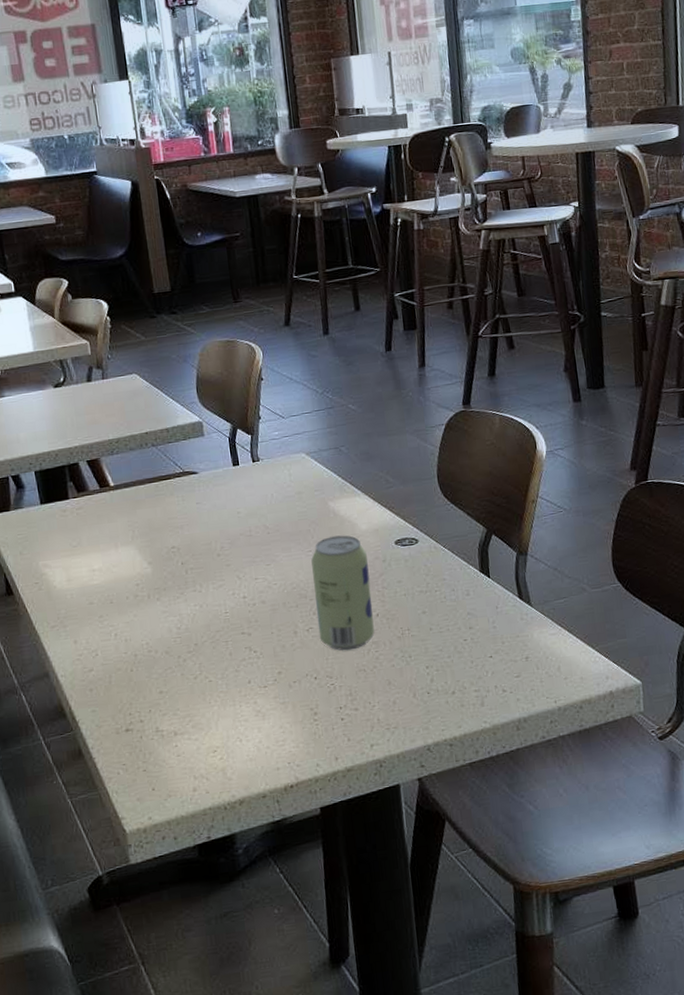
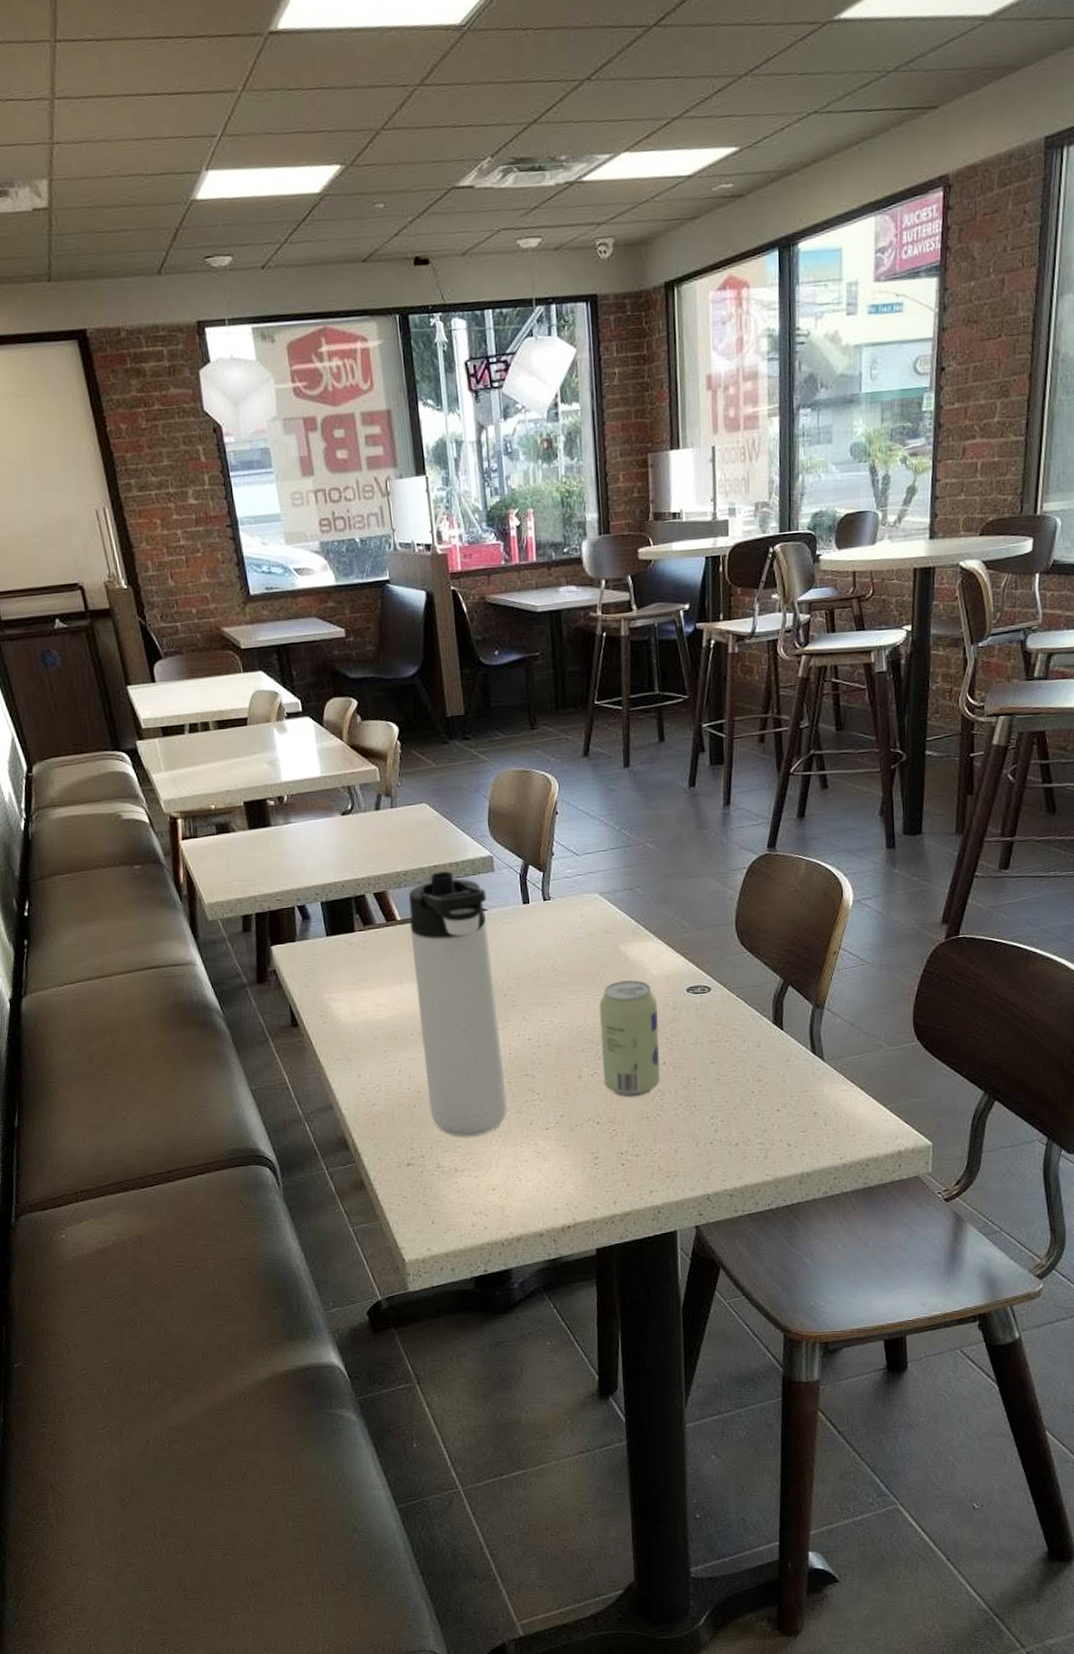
thermos bottle: none [121,437,225,699] -> present [408,871,508,1137]

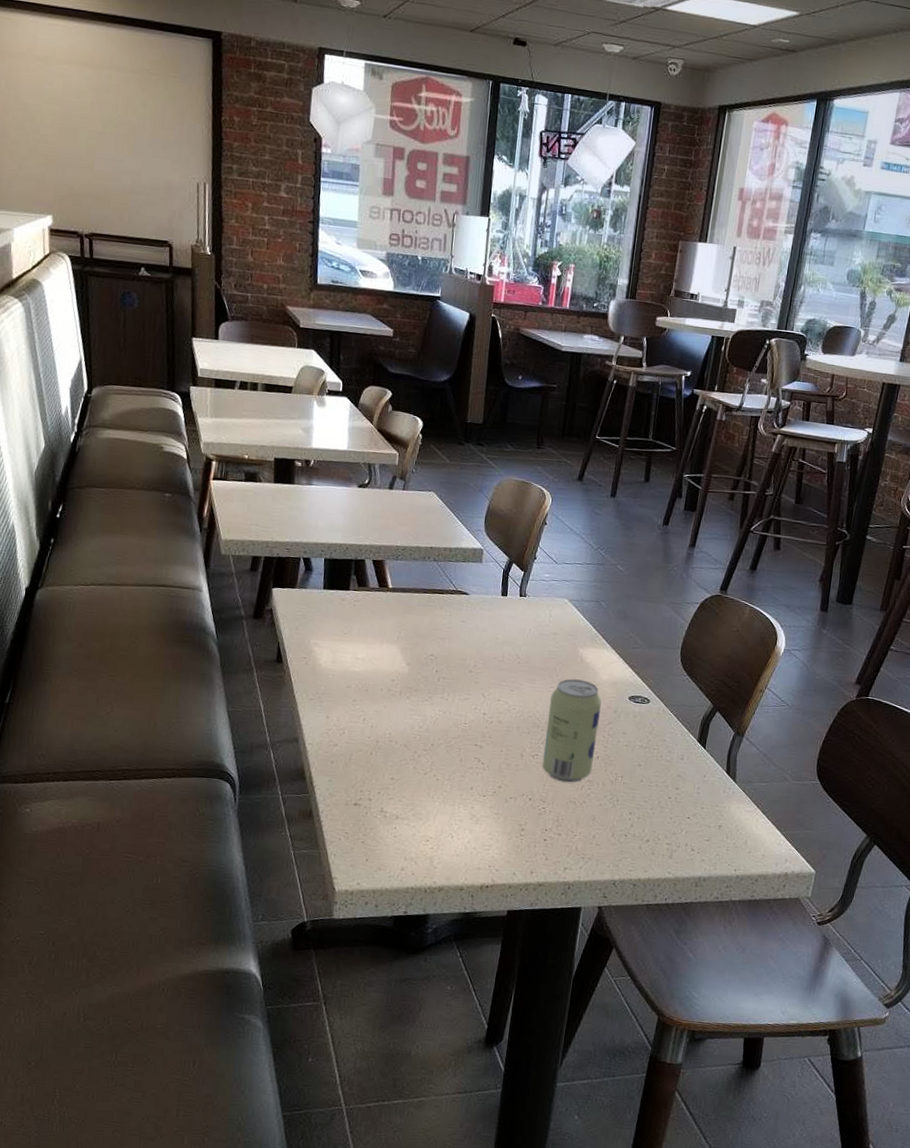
thermos bottle: present [408,871,508,1137] -> none [384,553,472,790]

